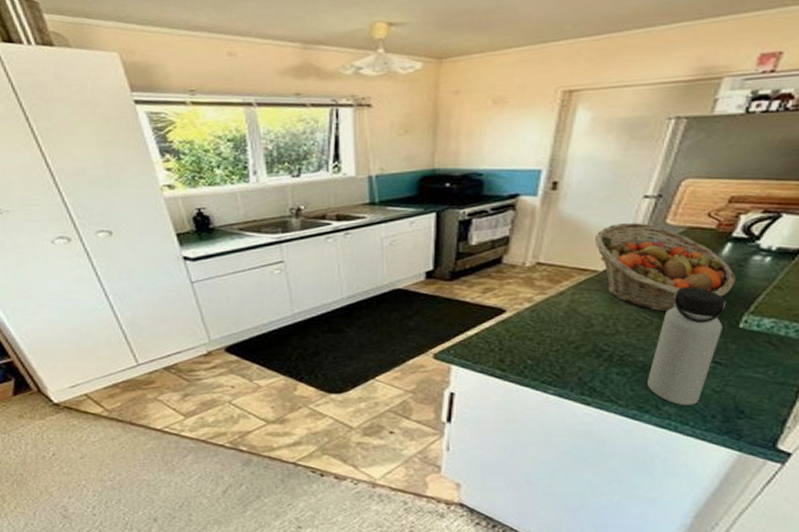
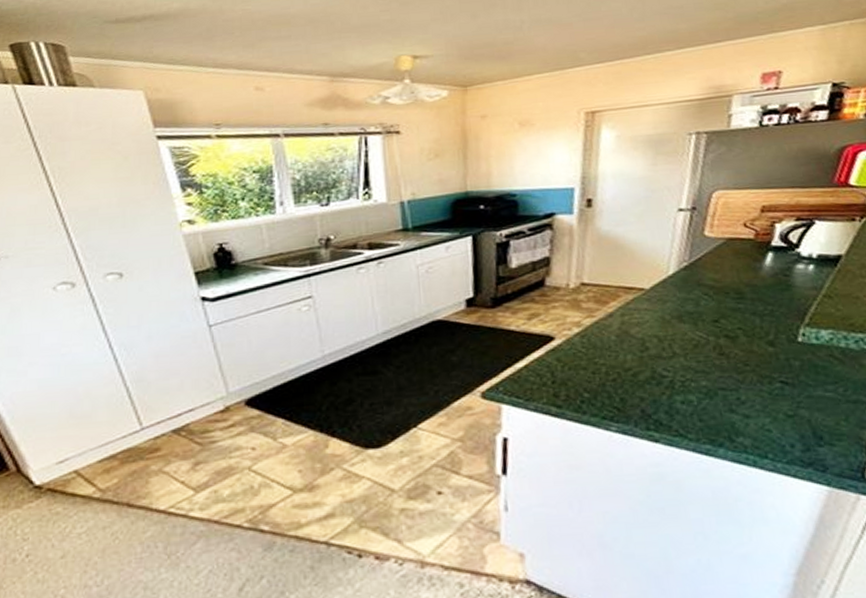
fruit basket: present [594,222,736,312] -> none [636,236,785,330]
water bottle: present [648,286,725,405] -> none [714,300,782,435]

